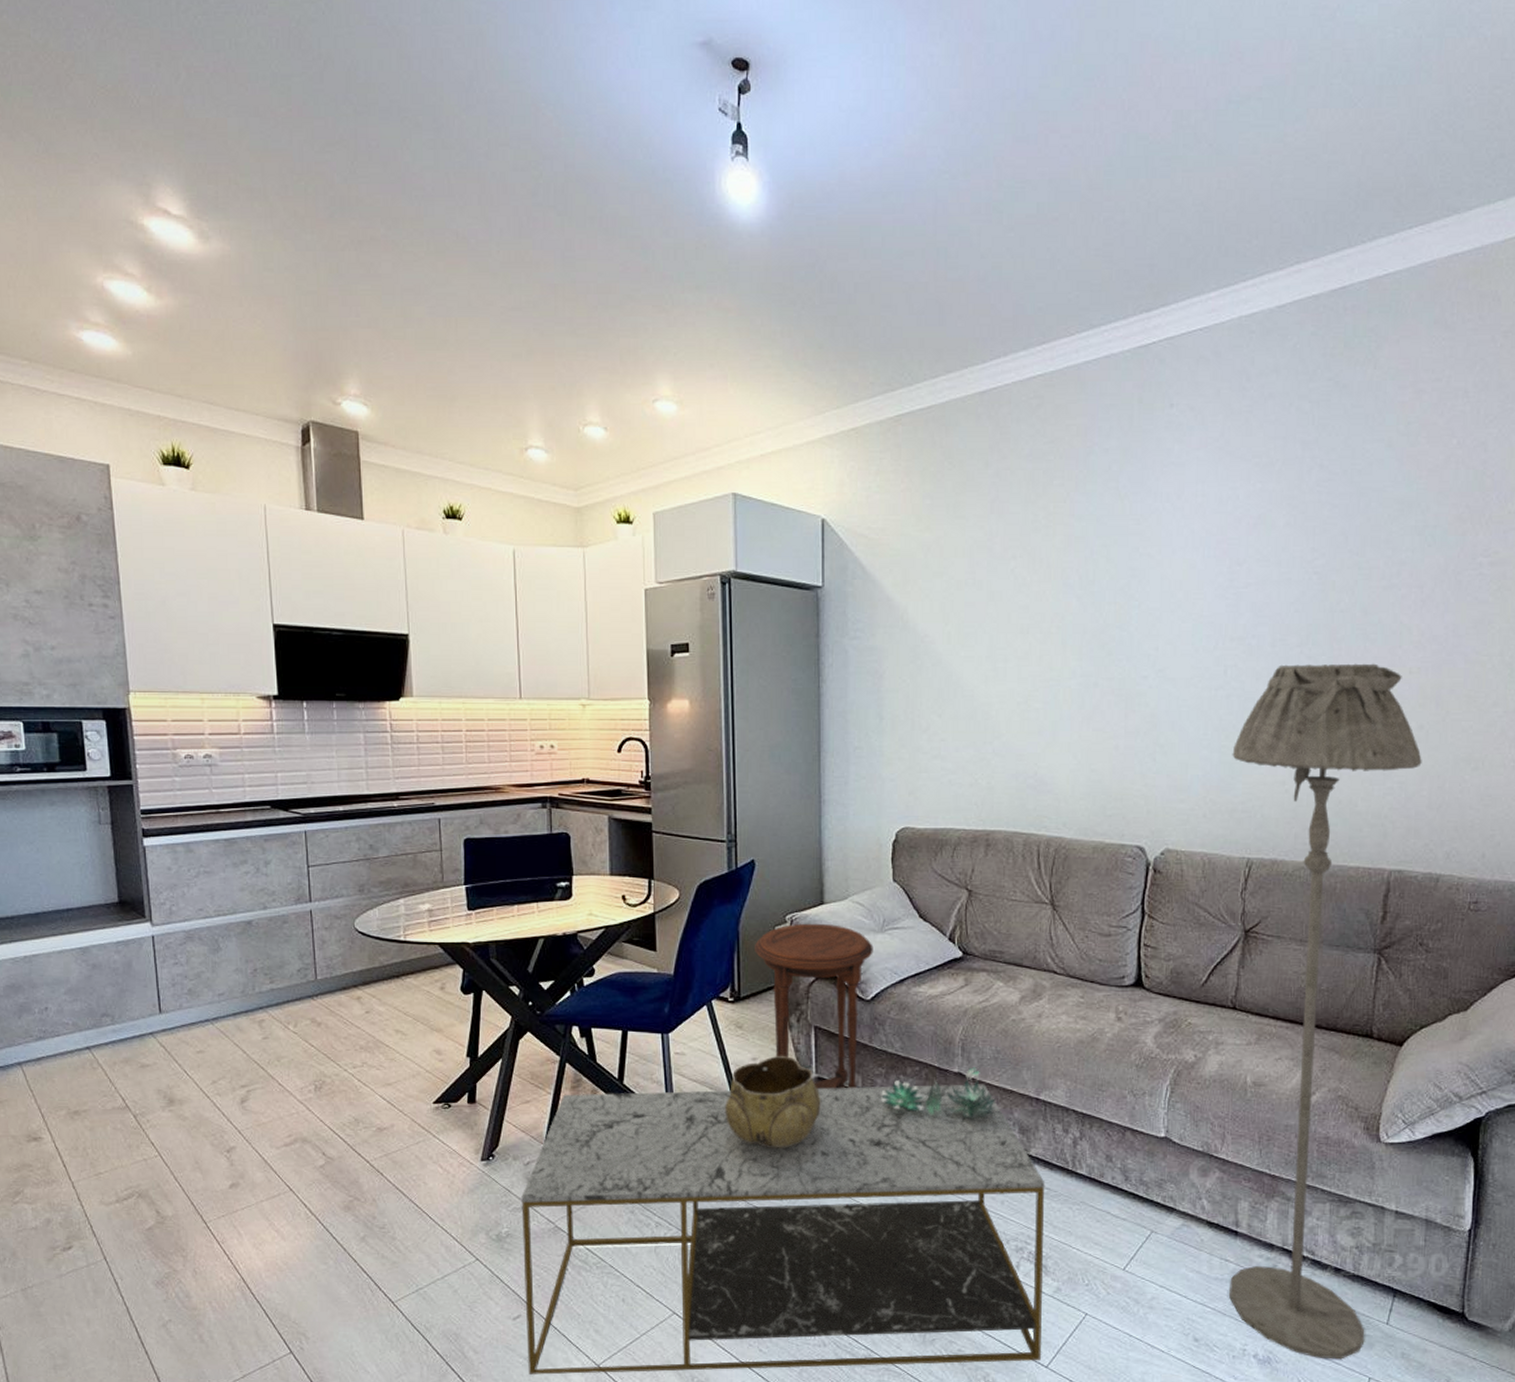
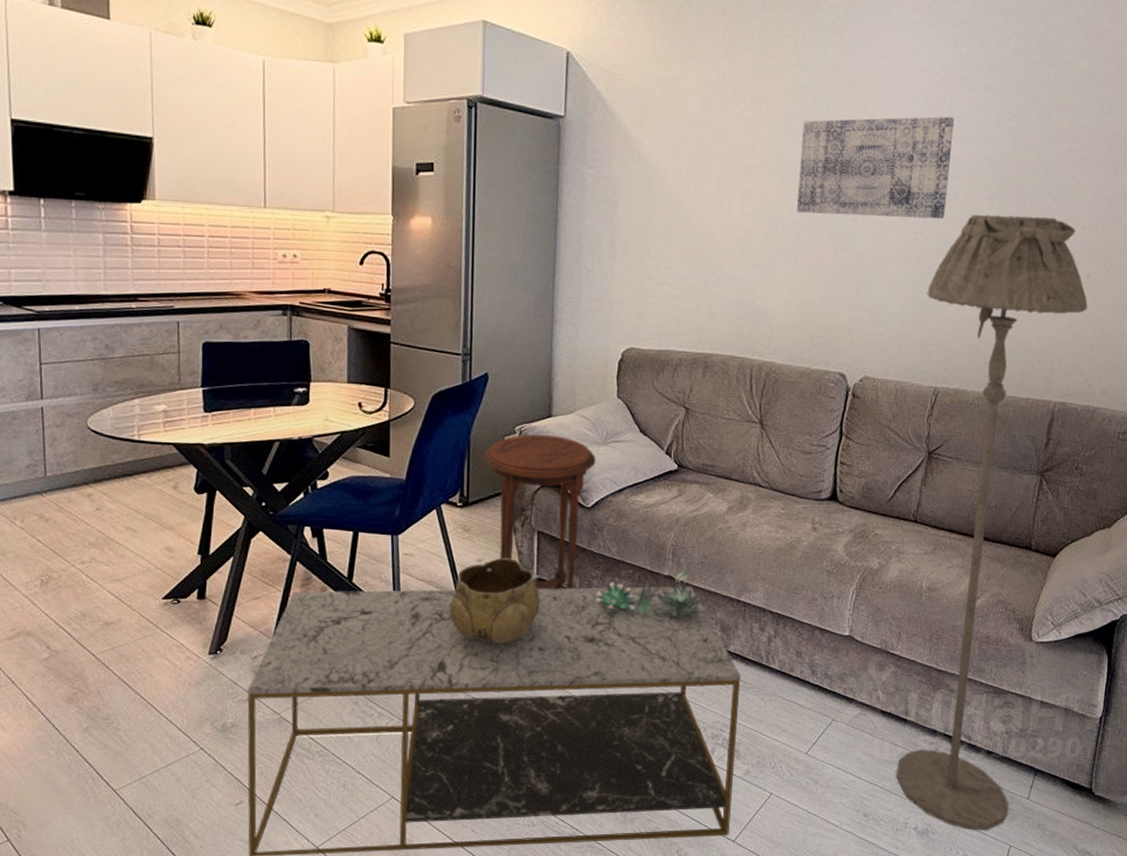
wall art: none [1080,559,1253,674] -> present [797,116,955,219]

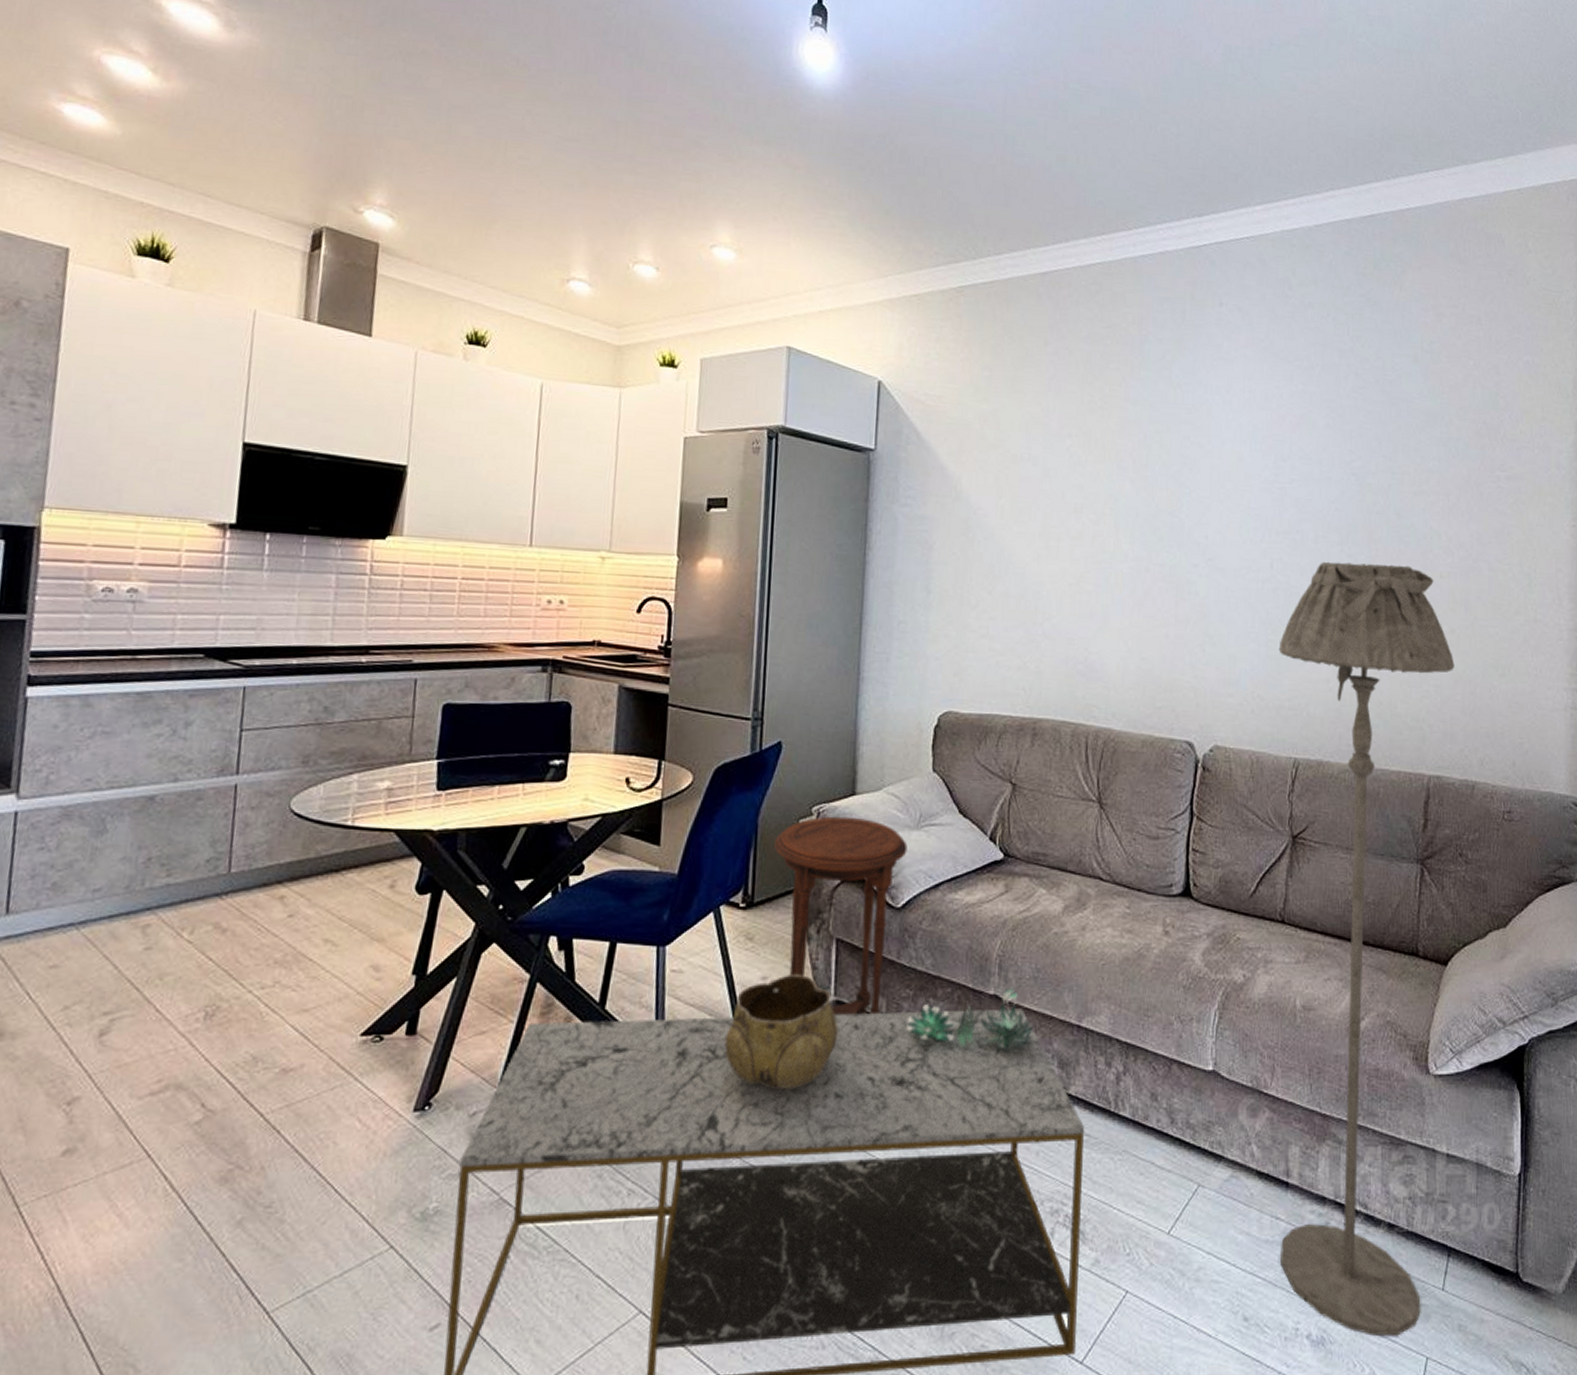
wall art: present [797,116,955,219] -> none [1132,456,1296,567]

